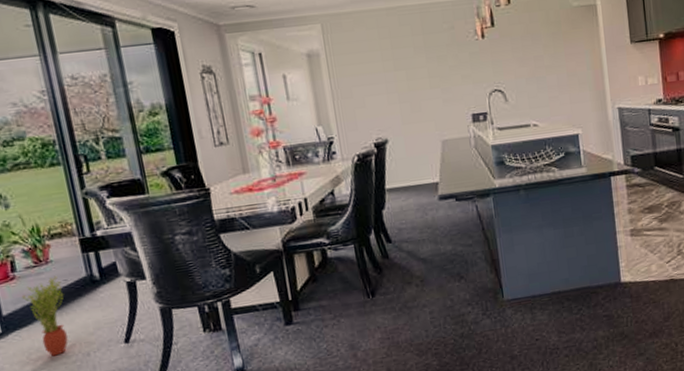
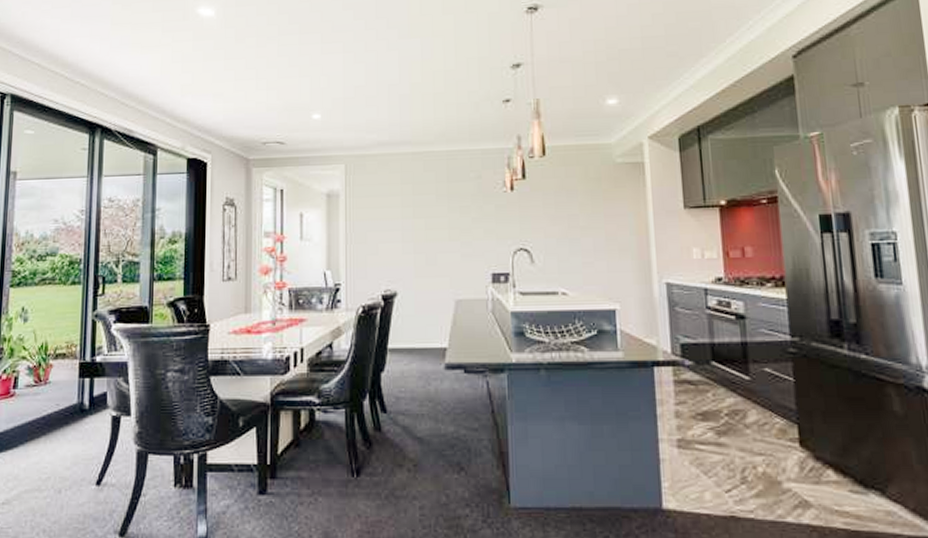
potted plant: present [21,275,68,357] -> none [15,398,54,487]

